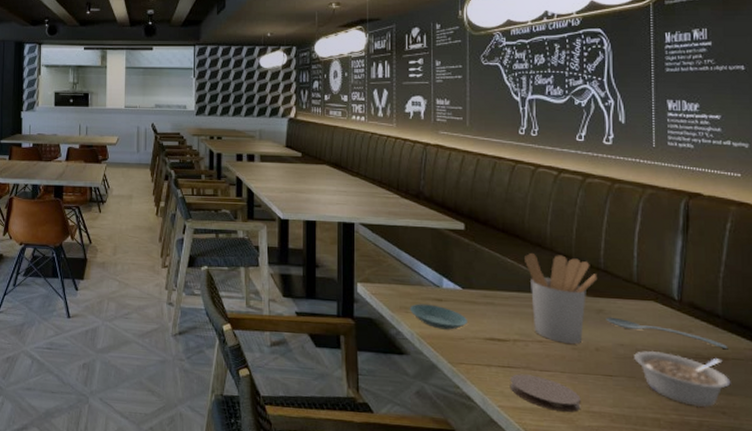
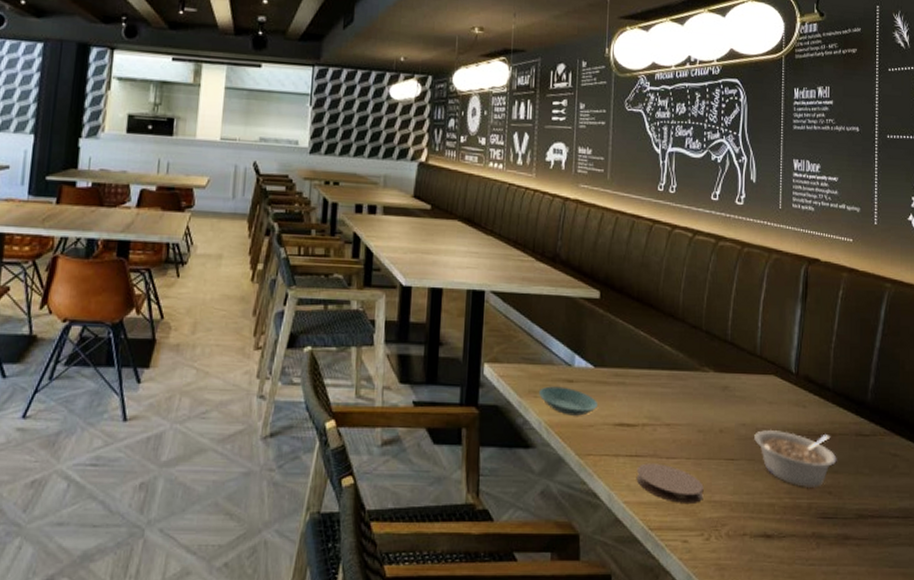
utensil holder: present [525,252,598,344] -> none [657,324,725,426]
spoon: present [606,317,728,349] -> none [730,394,836,423]

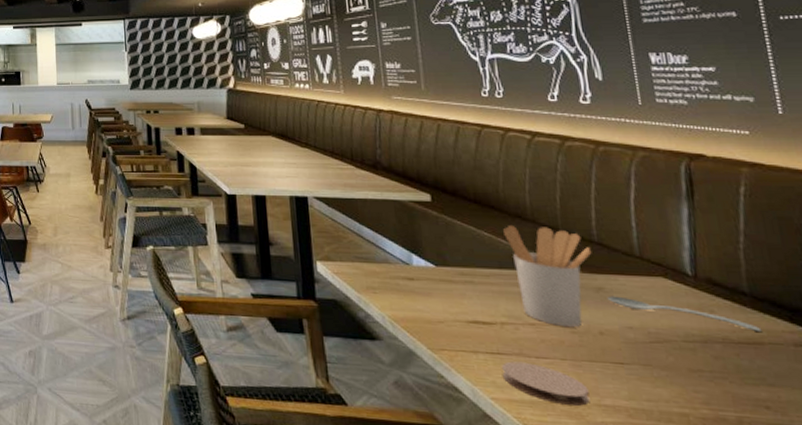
saucer: present [538,386,599,416] -> none [377,283,446,312]
utensil holder: none [657,324,725,426] -> present [503,224,592,327]
spoon: none [730,394,836,423] -> present [607,295,762,331]
legume: present [754,429,837,489] -> none [647,334,772,401]

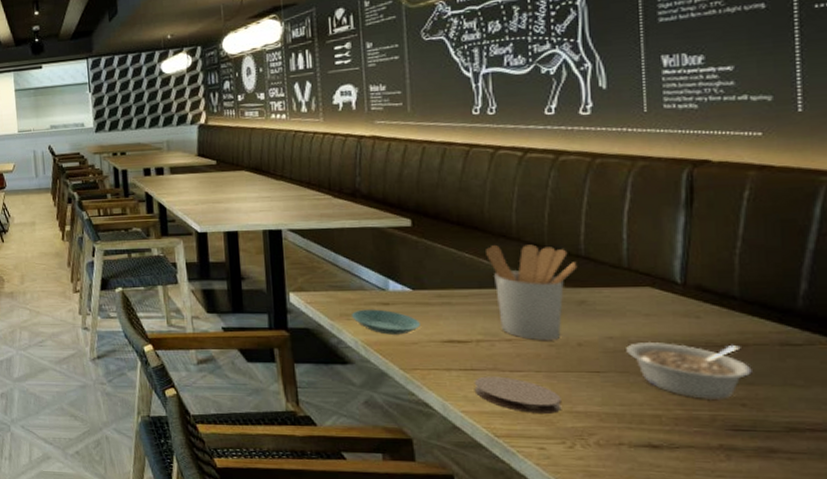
saucer: none [377,283,446,312] -> present [350,309,422,335]
spoon: present [607,295,762,331] -> none [589,308,748,333]
legume: none [647,334,772,401] -> present [626,341,752,401]

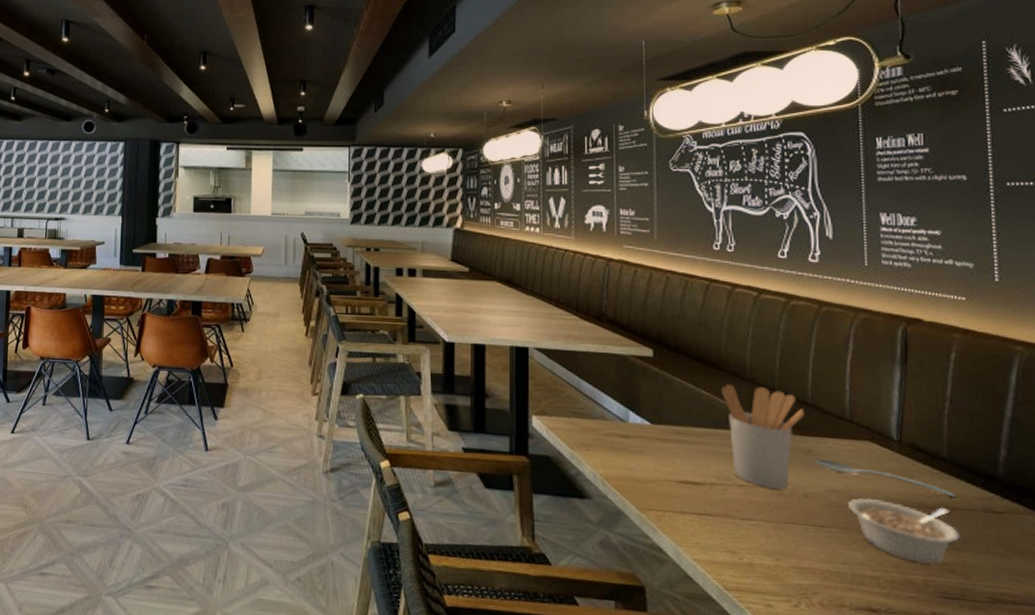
saucer: present [350,309,422,335] -> none [591,440,659,471]
coaster: present [473,376,562,414] -> none [706,522,789,568]
spoon: none [589,308,748,333] -> present [815,458,956,497]

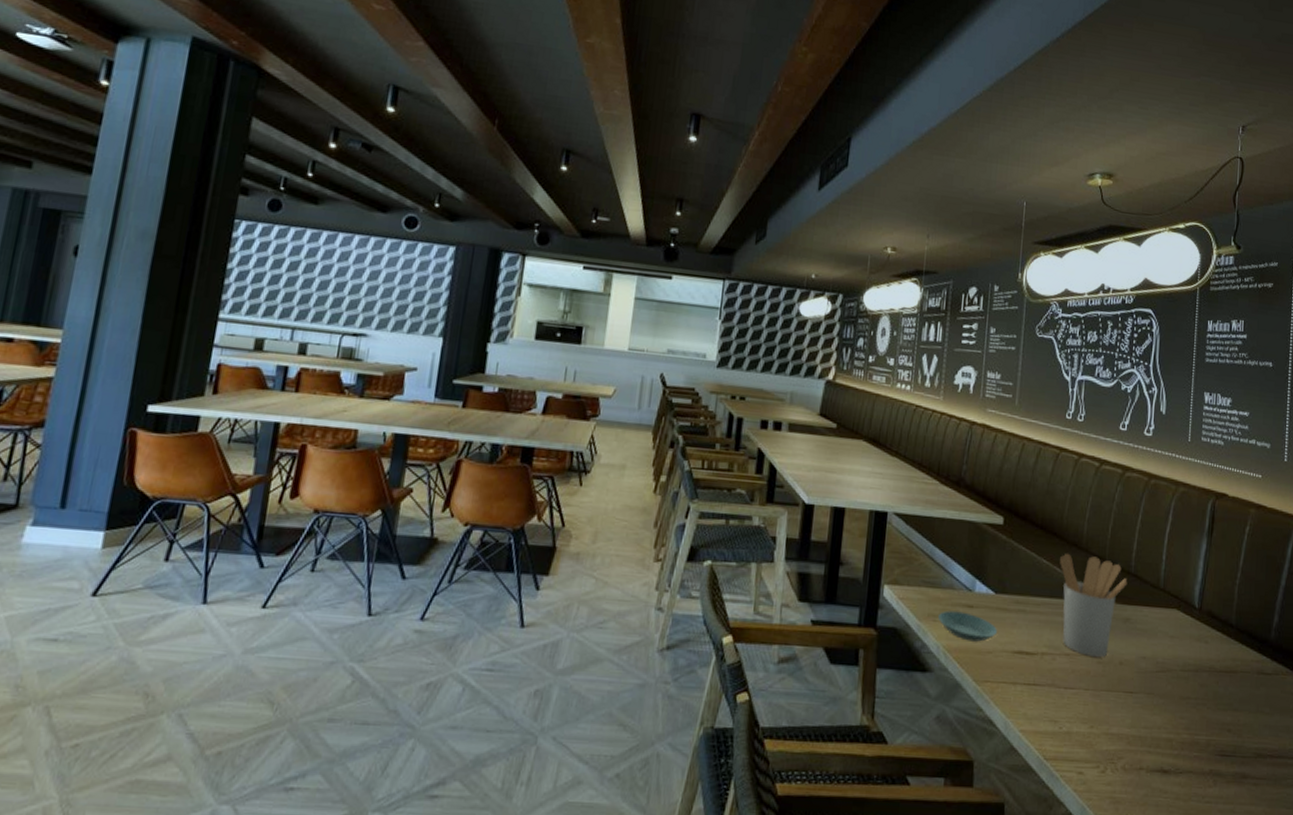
saucer: none [591,440,659,471] -> present [937,610,998,642]
spoon: present [815,458,956,497] -> none [1131,626,1238,661]
legume: present [848,497,960,565] -> none [1154,663,1238,725]

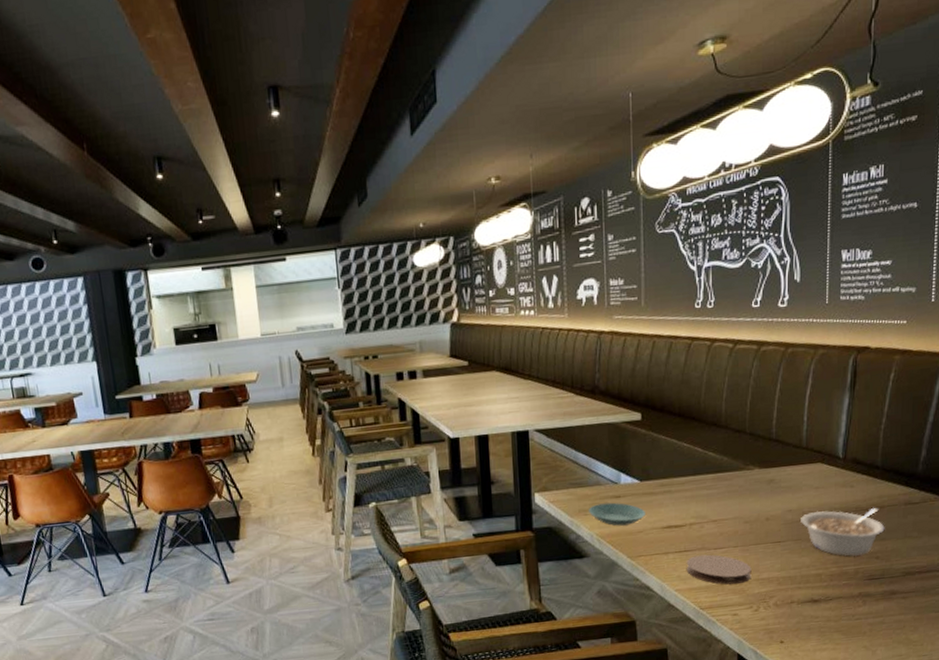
coaster: none [1033,692,1101,735] -> present [686,554,752,585]
utensil holder: present [1060,552,1128,657] -> none [700,431,769,519]
legume: none [1154,663,1238,725] -> present [801,508,885,557]

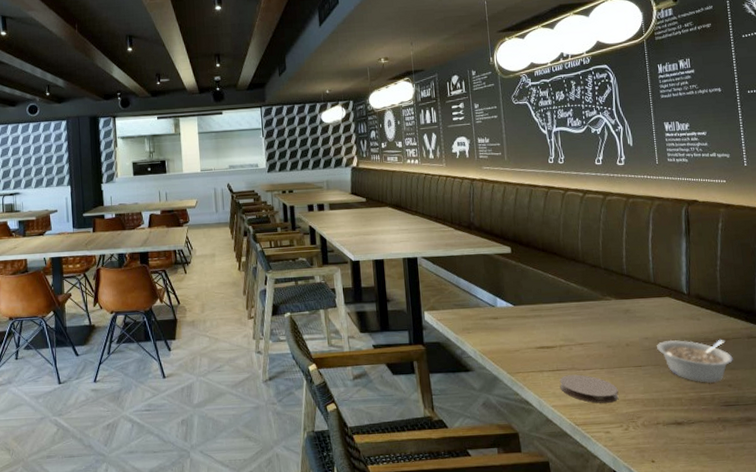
saucer: present [588,502,647,526] -> none [470,323,521,344]

